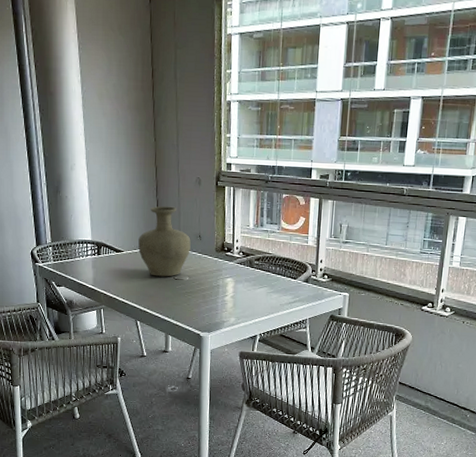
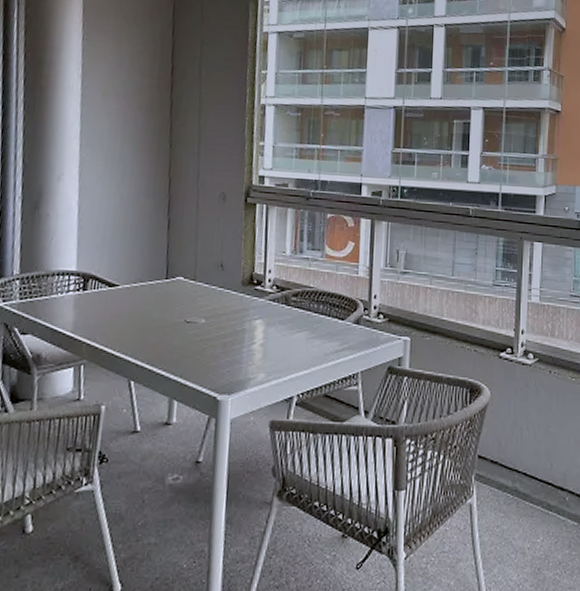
vase: present [138,206,191,277] -> none [139,227,210,319]

